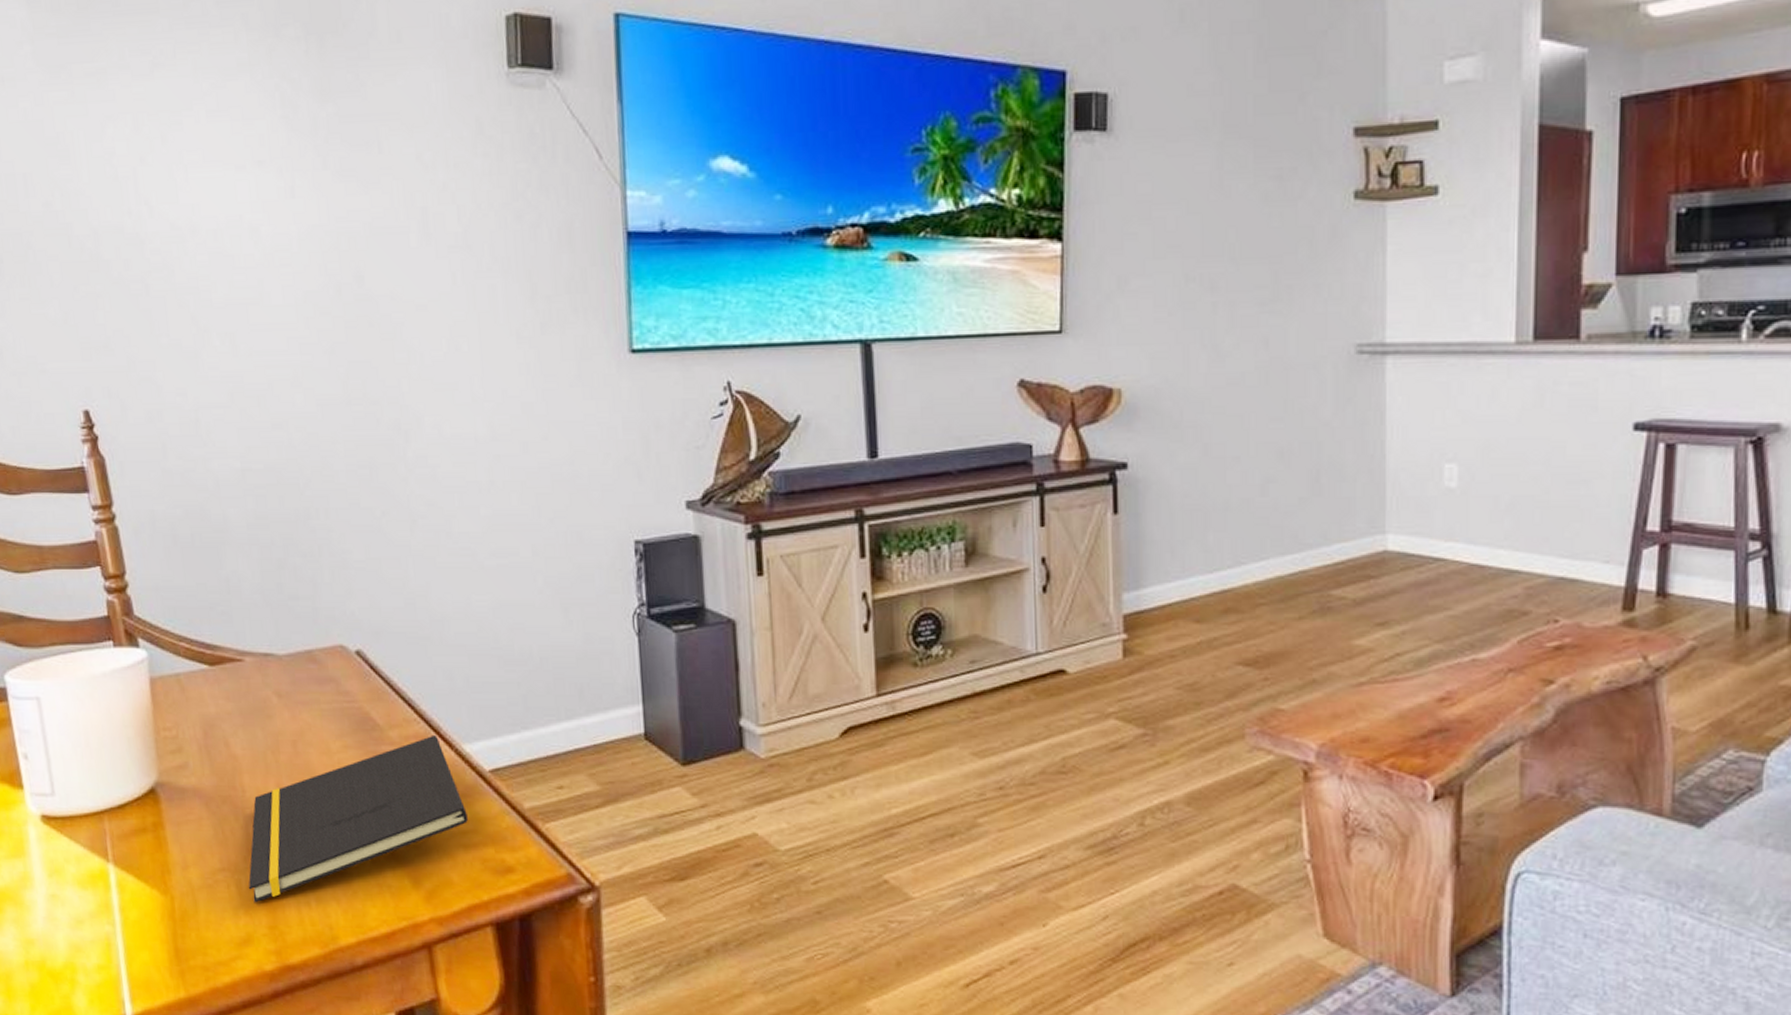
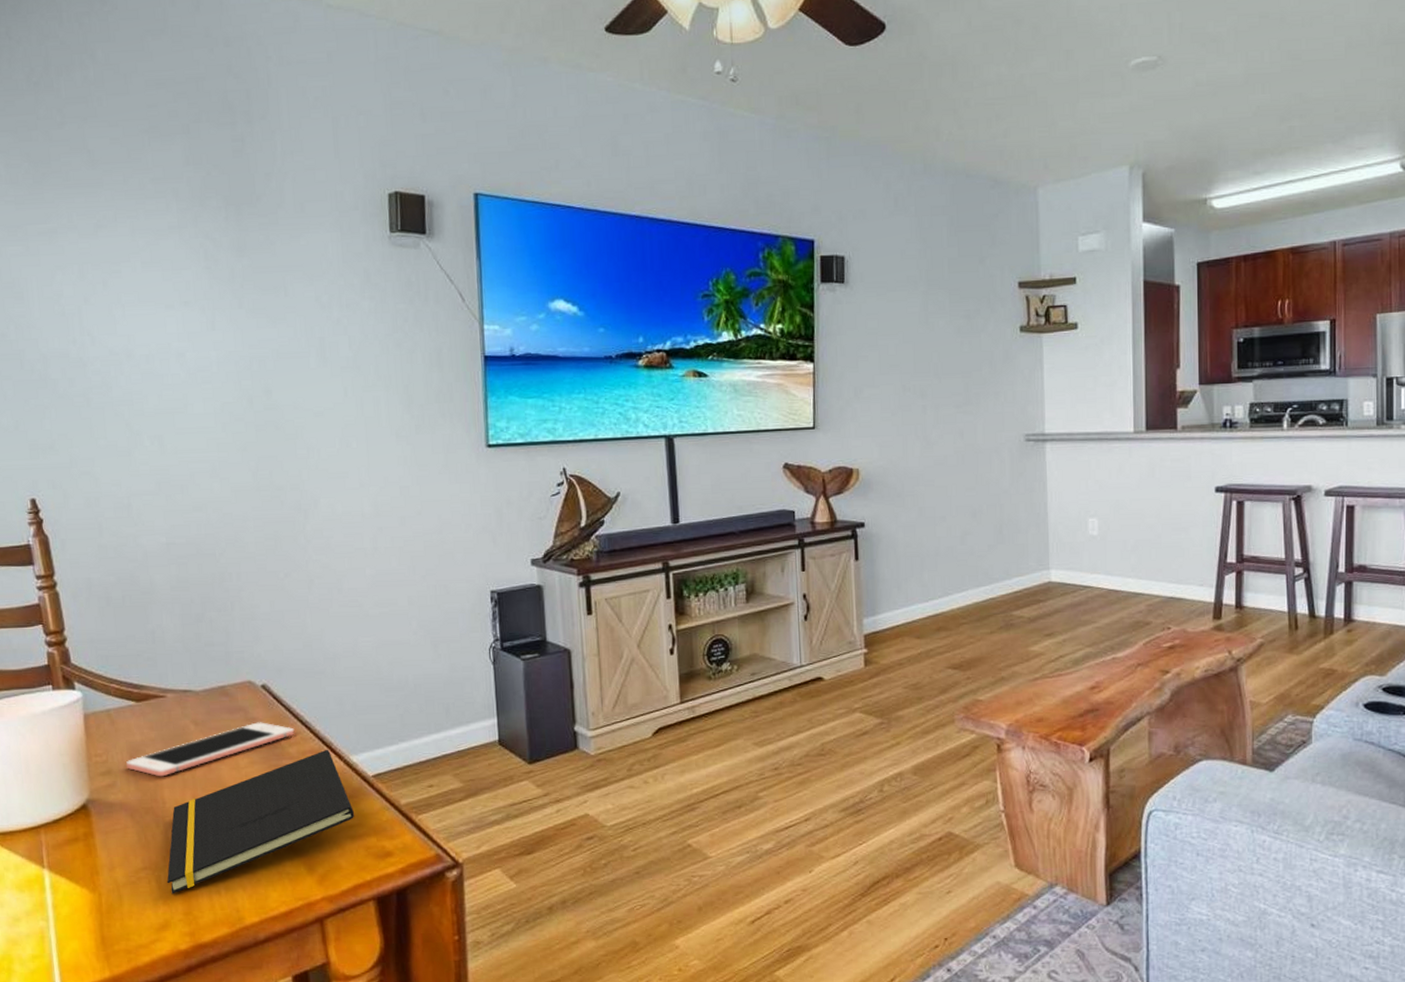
cell phone: none [199,697,396,759] -> present [126,722,295,777]

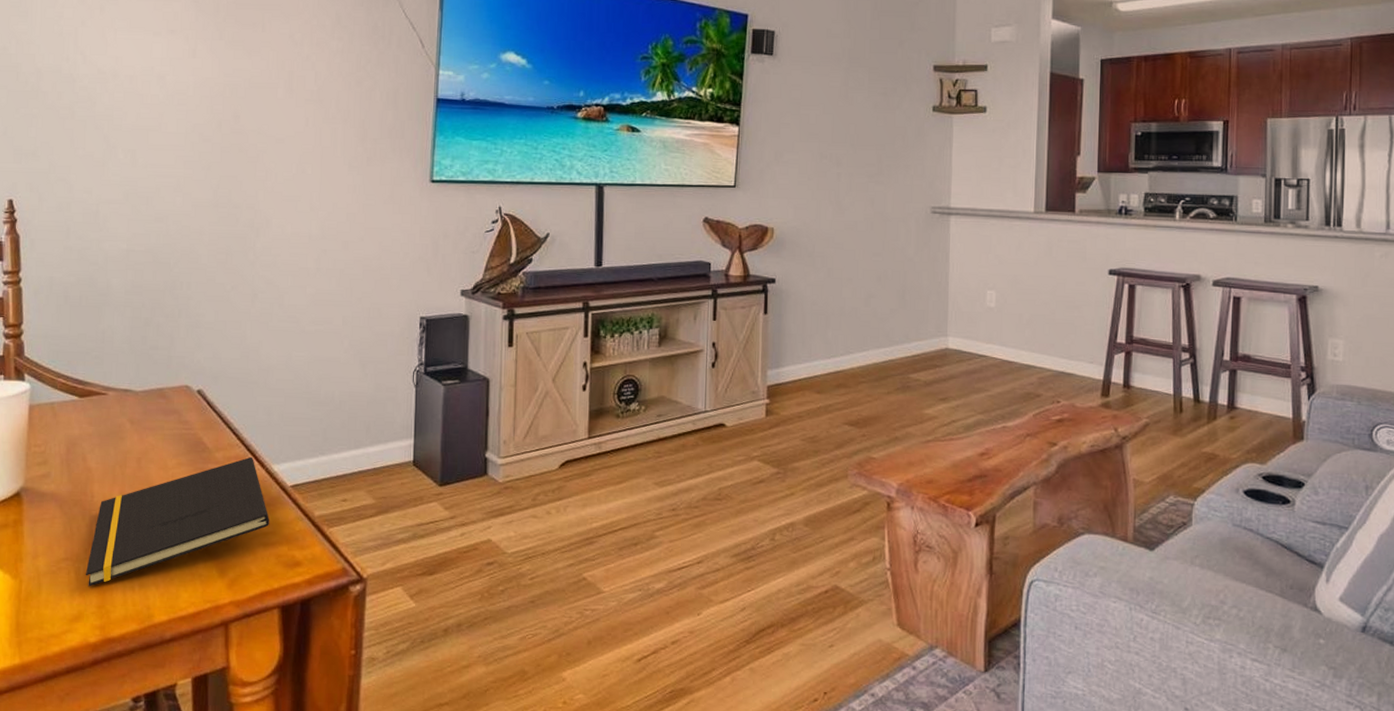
cell phone: present [126,722,295,777] -> none [62,425,223,471]

